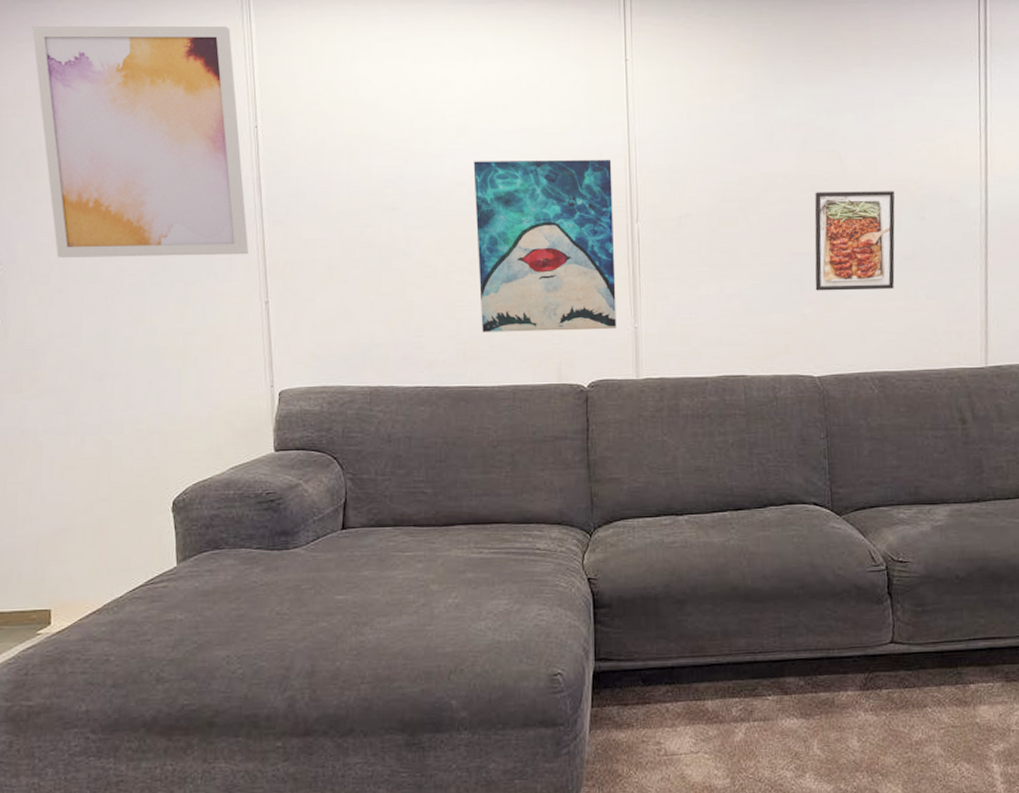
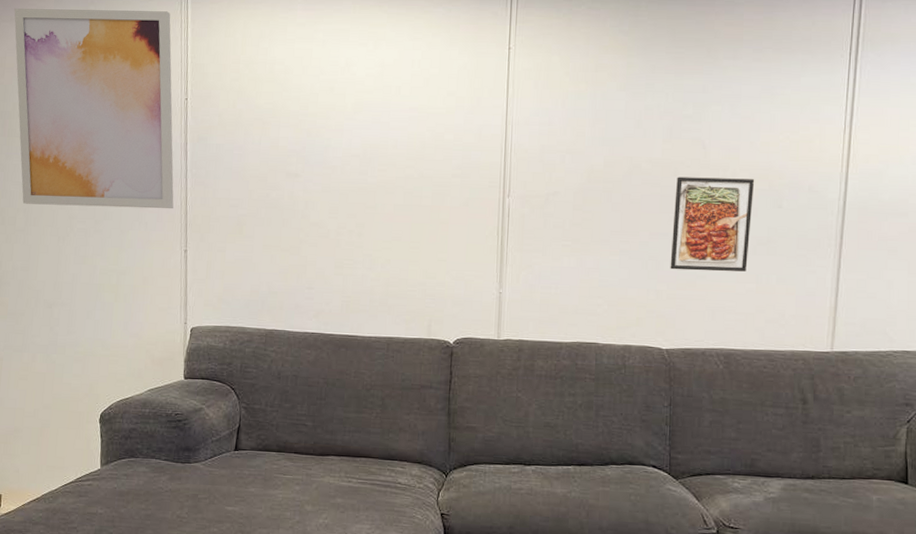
wall art: present [473,159,617,332] -> none [364,136,490,293]

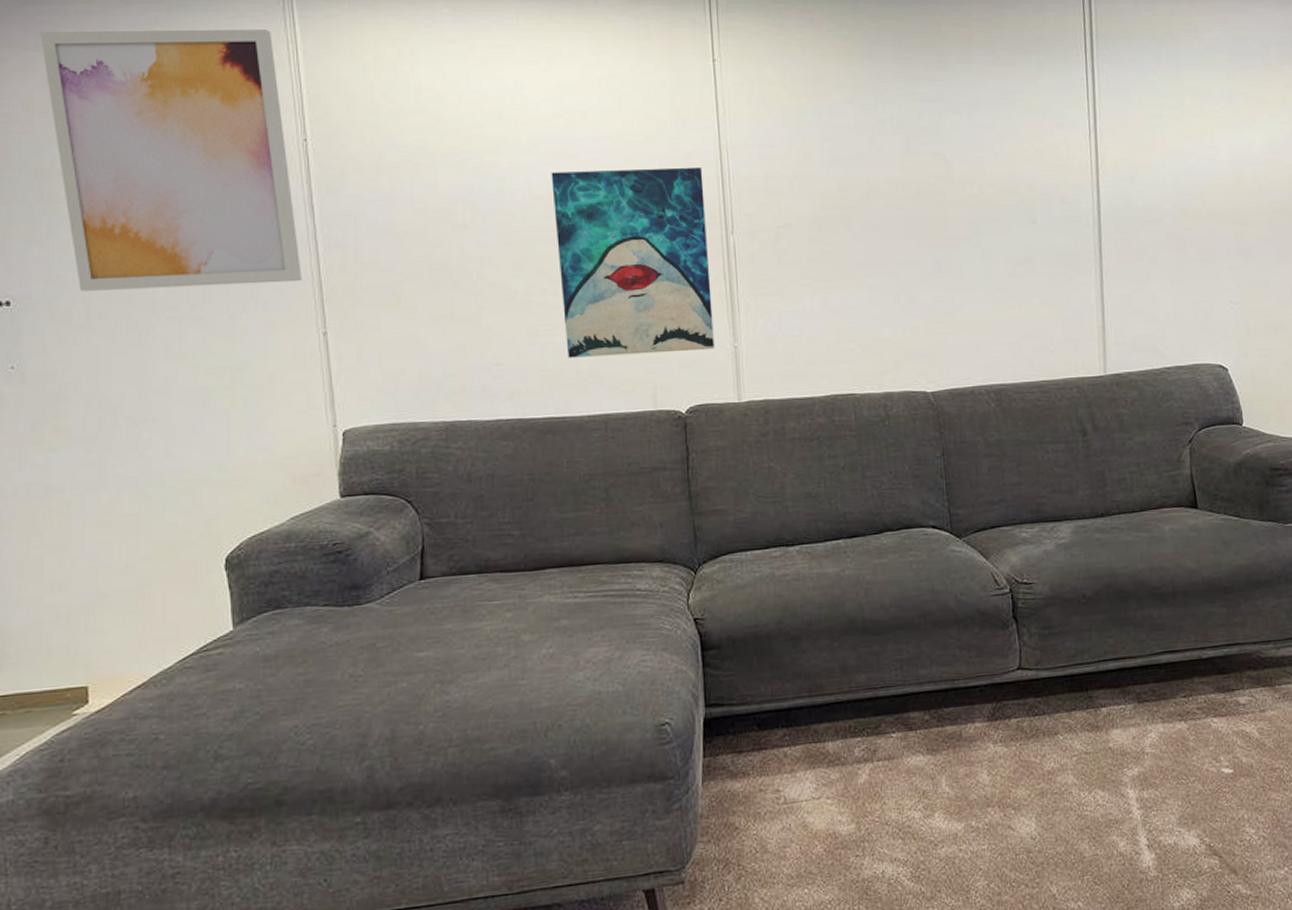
wall art: none [364,136,490,293] -> present [551,166,715,358]
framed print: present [670,177,755,272] -> none [920,194,1008,302]

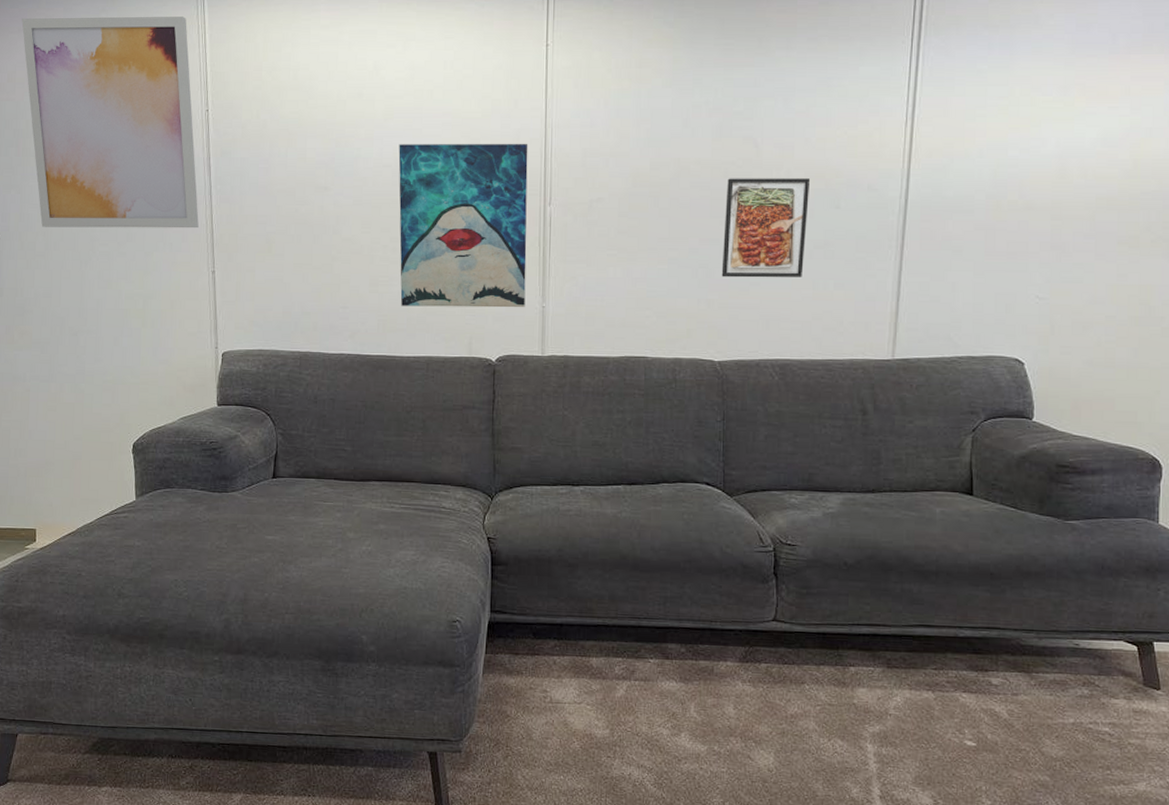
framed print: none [920,194,1008,302] -> present [721,178,811,278]

